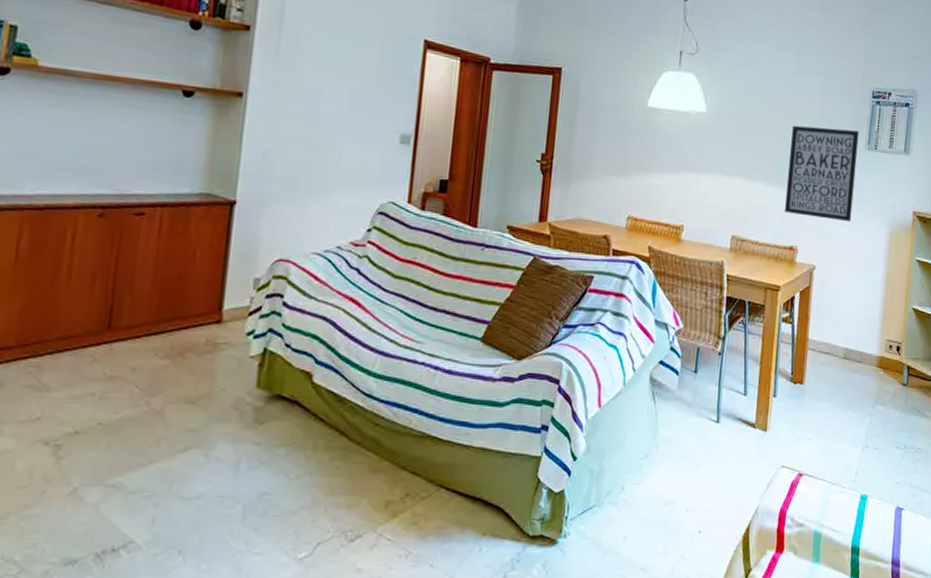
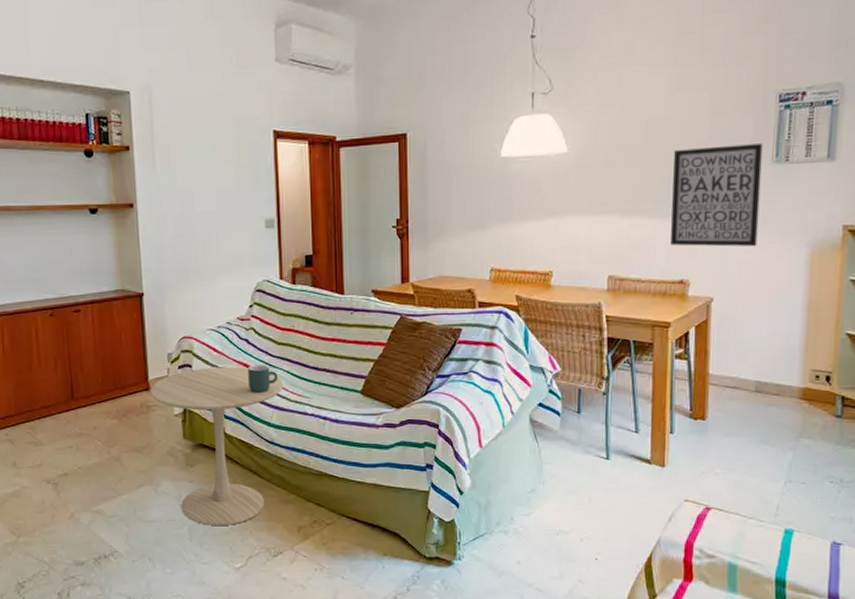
side table: none [221,299,394,504] -> present [150,367,283,527]
mug: none [351,300,390,334] -> present [248,365,279,393]

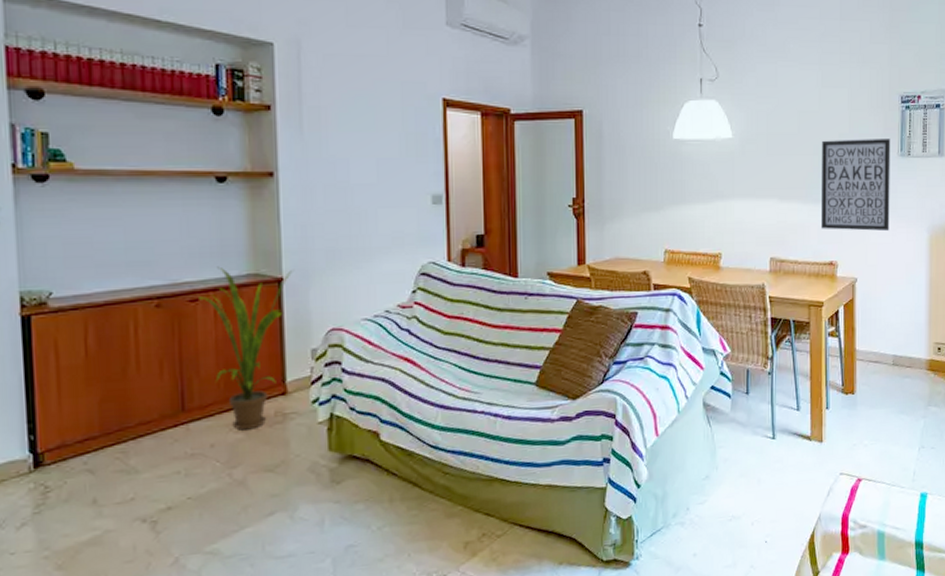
house plant: none [80,283,151,417] -> present [199,266,293,431]
side table: present [150,367,283,527] -> none [287,361,449,554]
mug: present [248,365,279,393] -> none [409,358,444,391]

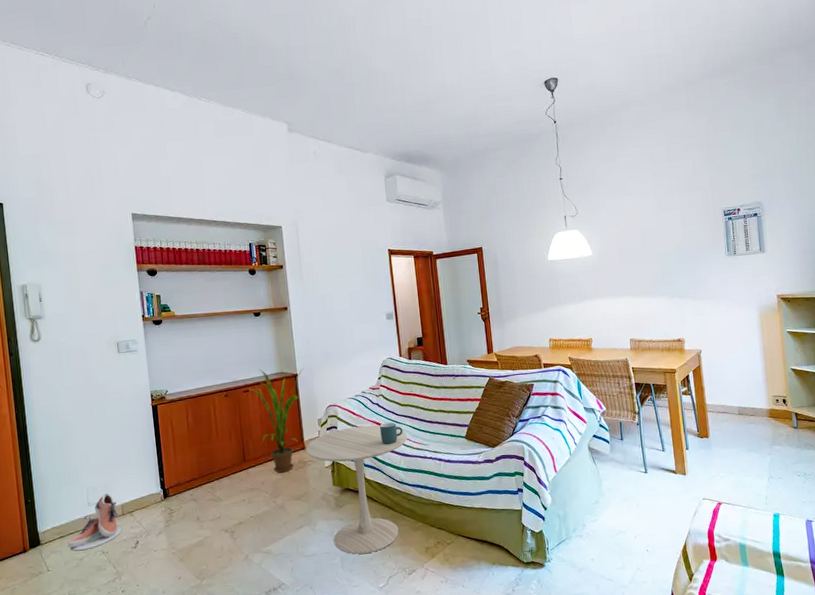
side table: none [287,361,449,554] -> present [305,425,407,554]
mug: none [409,358,444,391] -> present [380,422,403,445]
wall art: present [822,139,891,232] -> none [662,243,725,315]

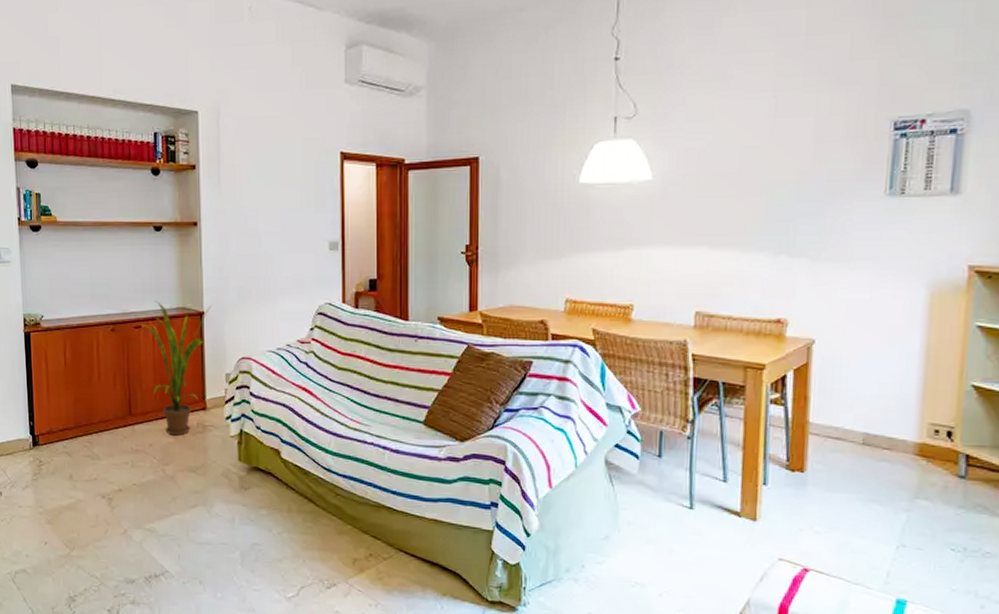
side table: present [305,425,407,554] -> none [206,389,342,553]
mug: present [380,422,403,445] -> none [307,389,338,418]

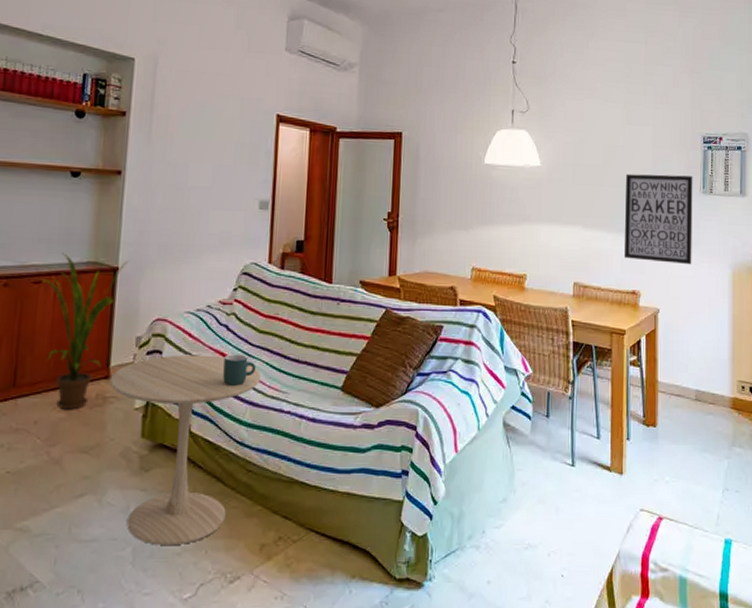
side table: none [206,389,342,553] -> present [109,354,261,546]
mug: none [307,389,338,418] -> present [223,354,257,386]
wall art: none [767,175,875,286] -> present [625,173,693,265]

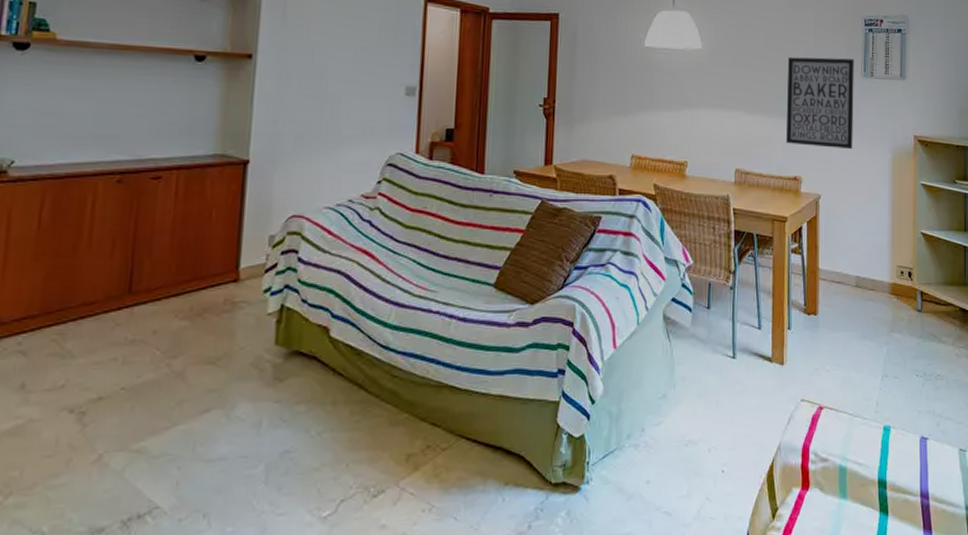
house plant: present [42,252,128,410] -> none [162,144,260,318]
side table: present [109,354,261,546] -> none [239,253,407,461]
mug: present [223,354,257,386] -> none [366,252,403,286]

